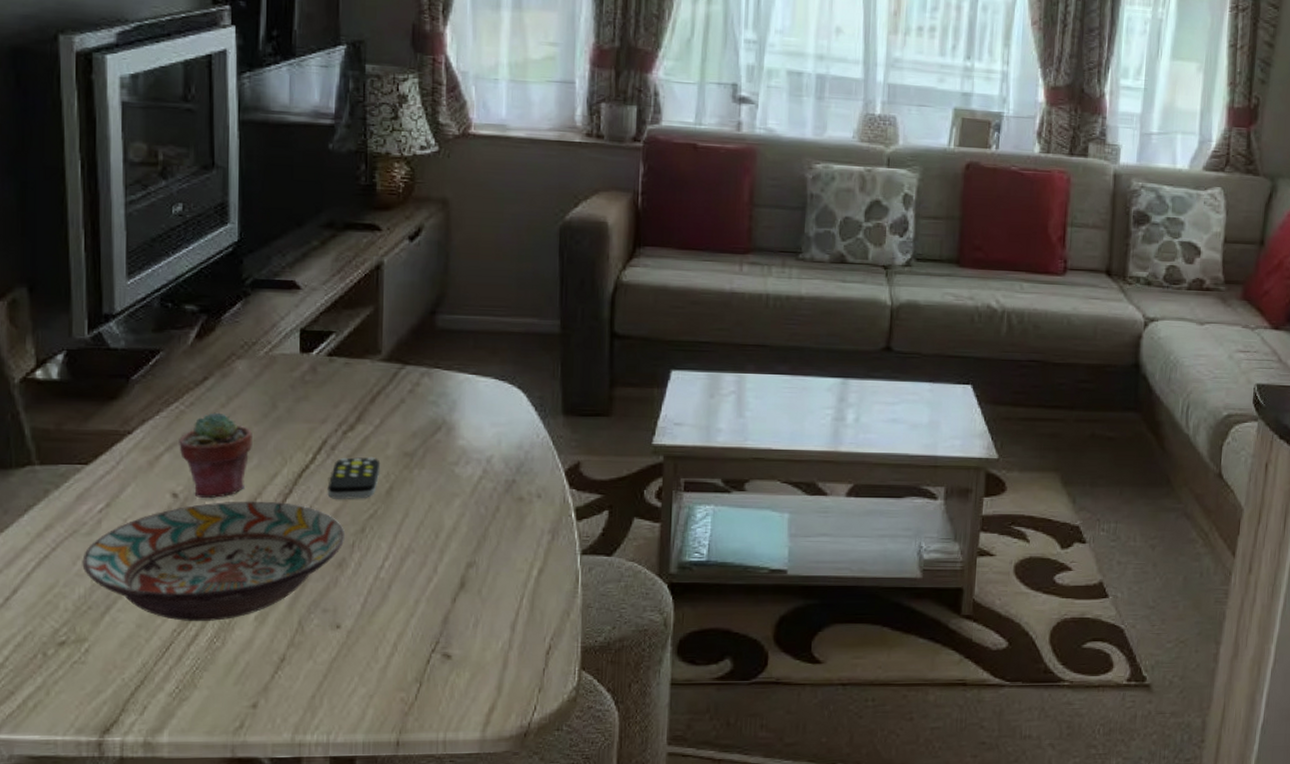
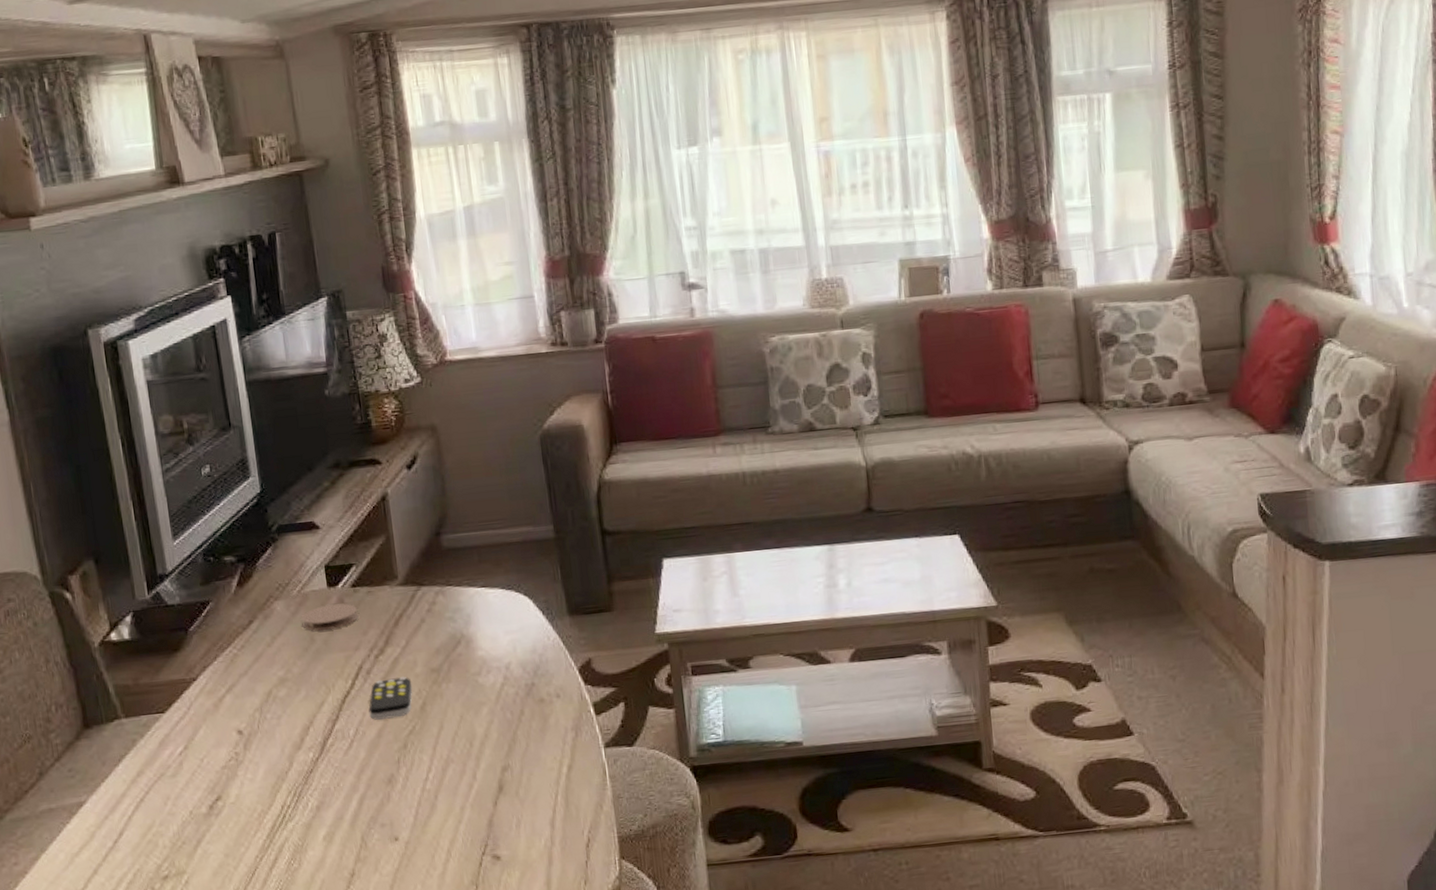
decorative bowl: present [82,501,346,621] -> none [171,728,391,847]
potted succulent: present [179,412,252,498] -> none [236,652,299,732]
coaster: none [265,371,331,397] -> present [301,603,359,631]

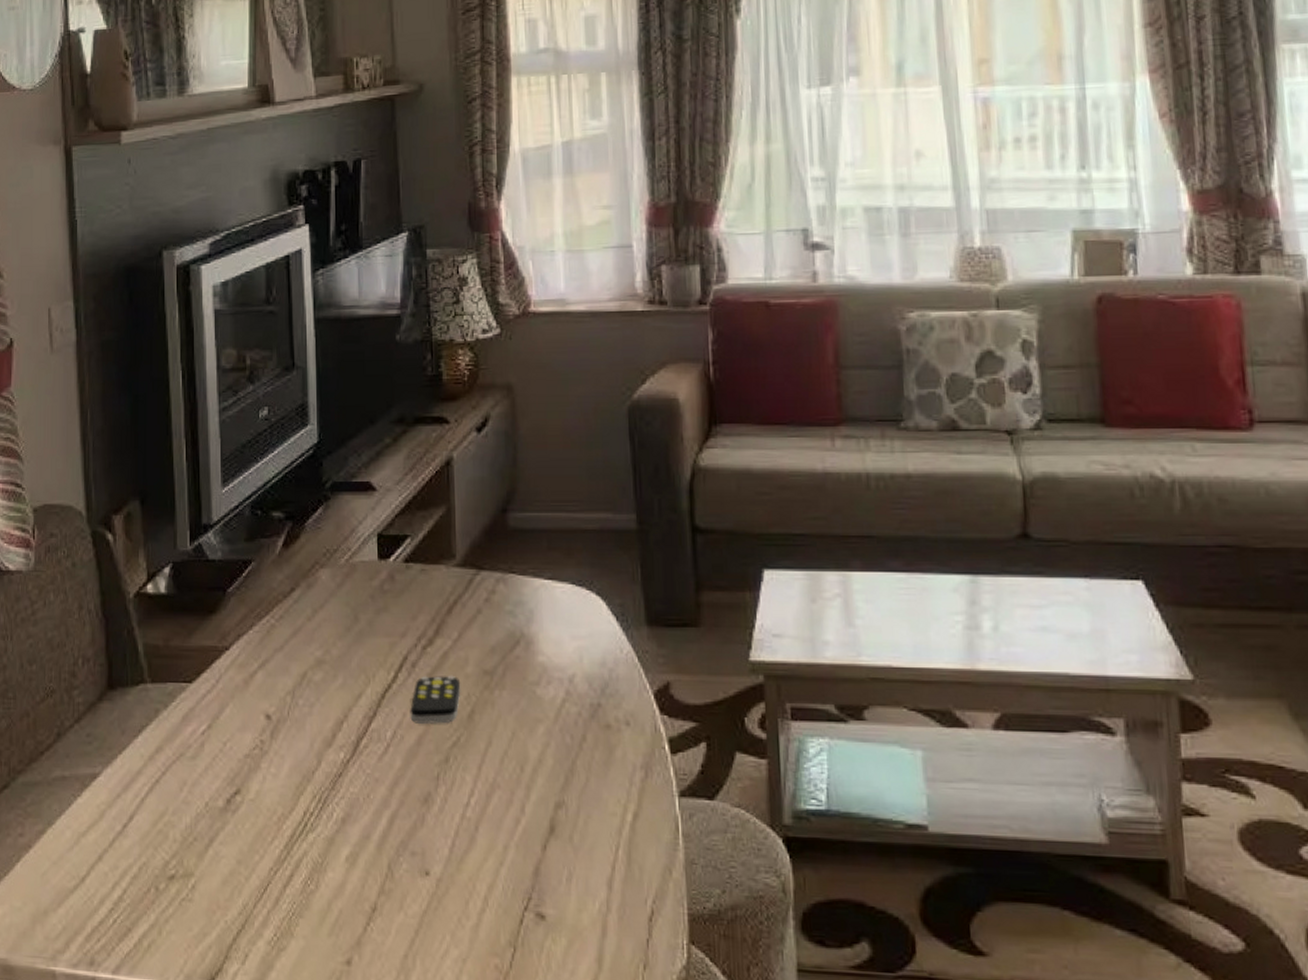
coaster: present [301,603,359,631] -> none [346,580,409,609]

